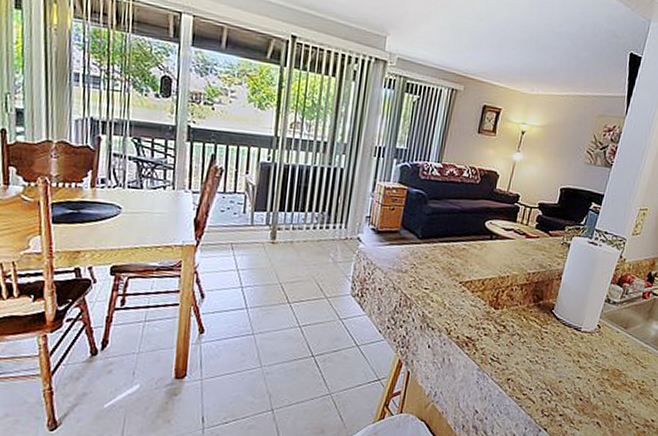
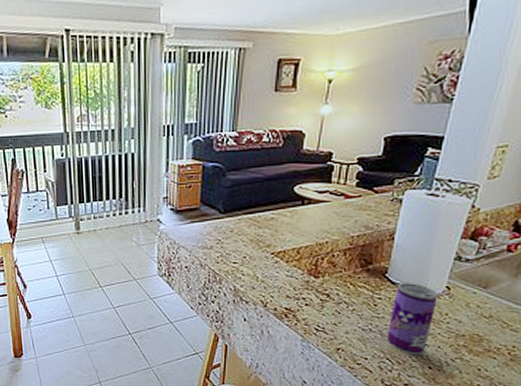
beverage can: none [548,319,591,387] -> present [386,283,438,355]

